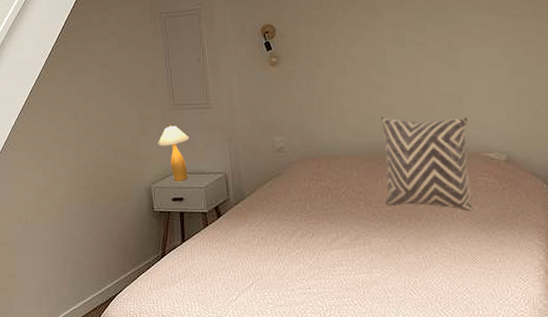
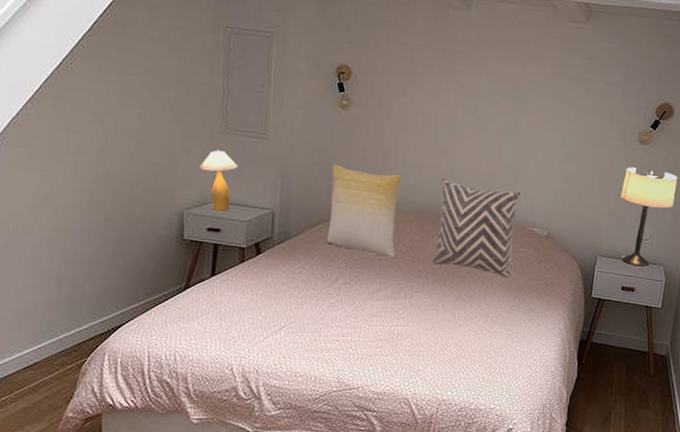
pillow: none [272,120,347,206] -> present [326,163,403,259]

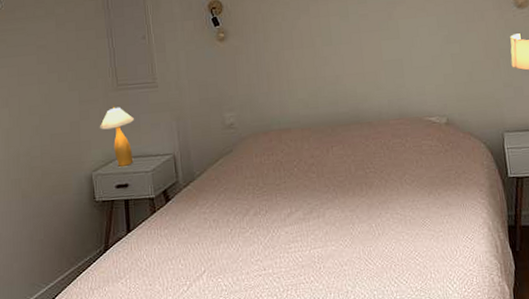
pillow: present [326,163,403,259] -> none [221,93,299,179]
pillow: present [432,178,520,279] -> none [328,84,420,176]

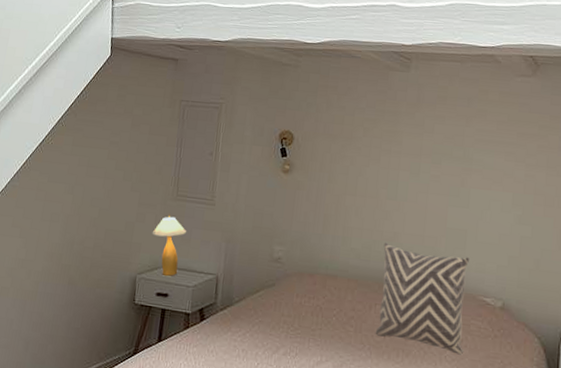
pillow: none [328,84,420,176] -> present [375,242,469,355]

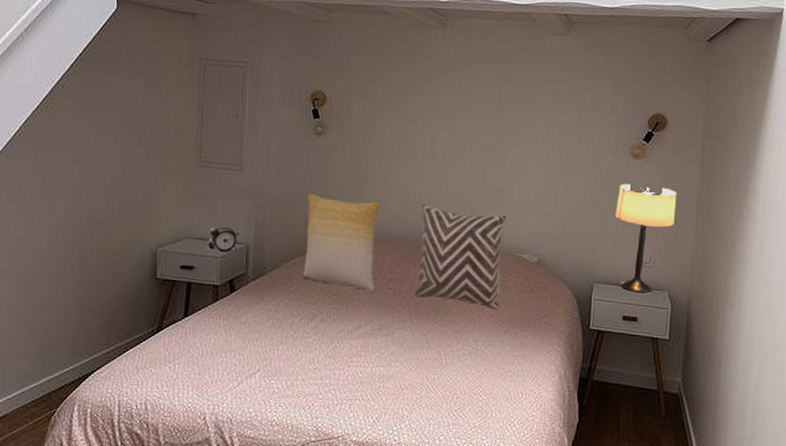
table lamp: present [152,213,187,276] -> none [173,181,213,248]
alarm clock: none [181,257,211,282] -> present [207,226,240,252]
pillow: none [267,228,344,329] -> present [302,193,381,292]

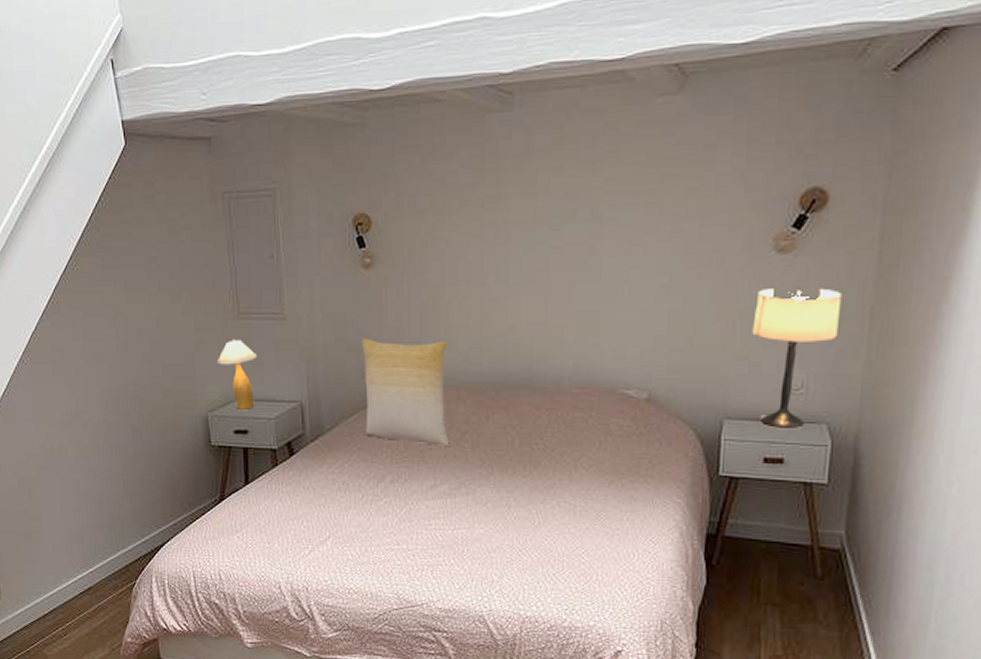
table lamp: none [173,181,213,248] -> present [216,336,258,409]
alarm clock: present [207,226,240,252] -> none [259,384,292,413]
pillow: present [414,203,506,311] -> none [495,338,604,460]

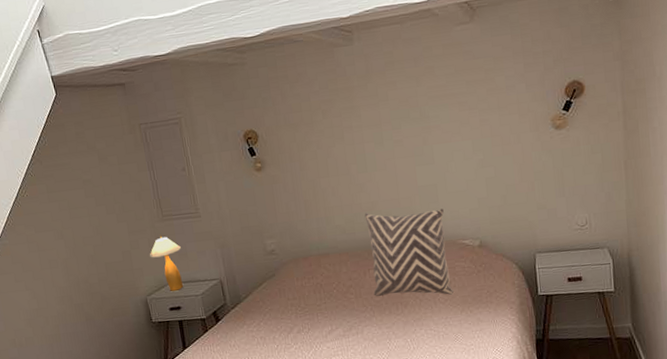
pillow: present [362,338,449,447] -> none [261,220,338,300]
pillow: none [495,338,604,460] -> present [364,208,453,296]
table lamp: present [752,286,842,428] -> none [546,151,605,256]

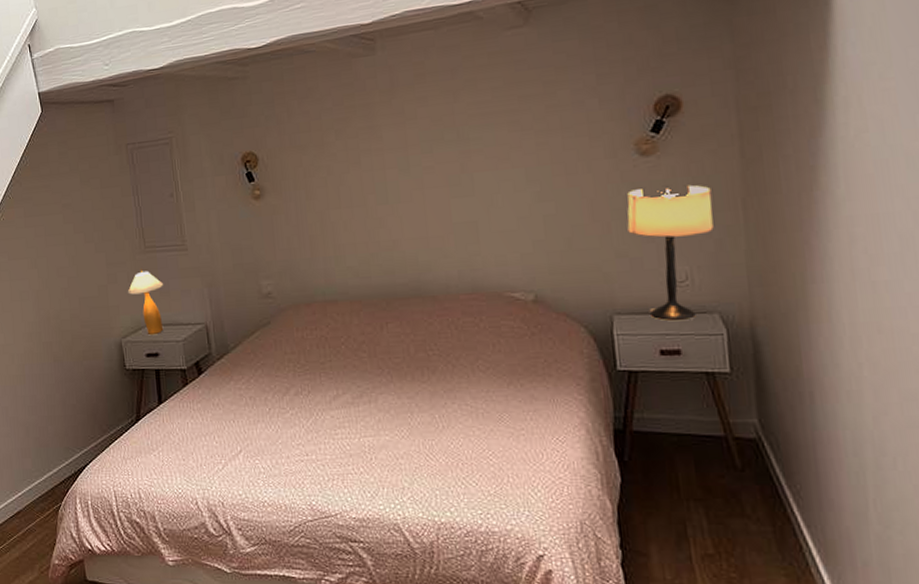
pillow: present [364,208,453,296] -> none [383,251,498,362]
table lamp: none [546,151,605,256] -> present [627,184,714,320]

